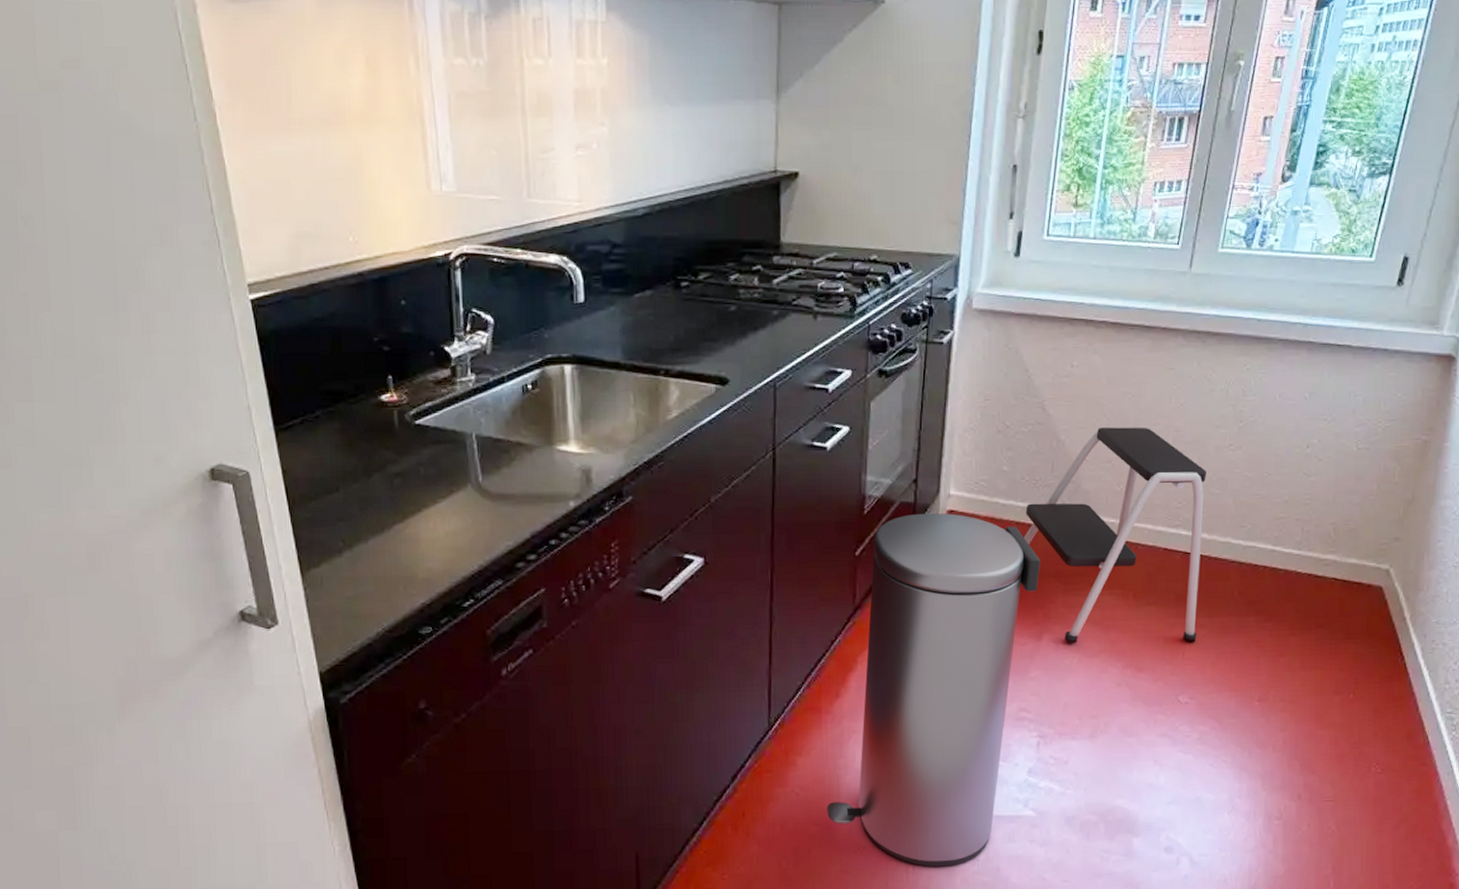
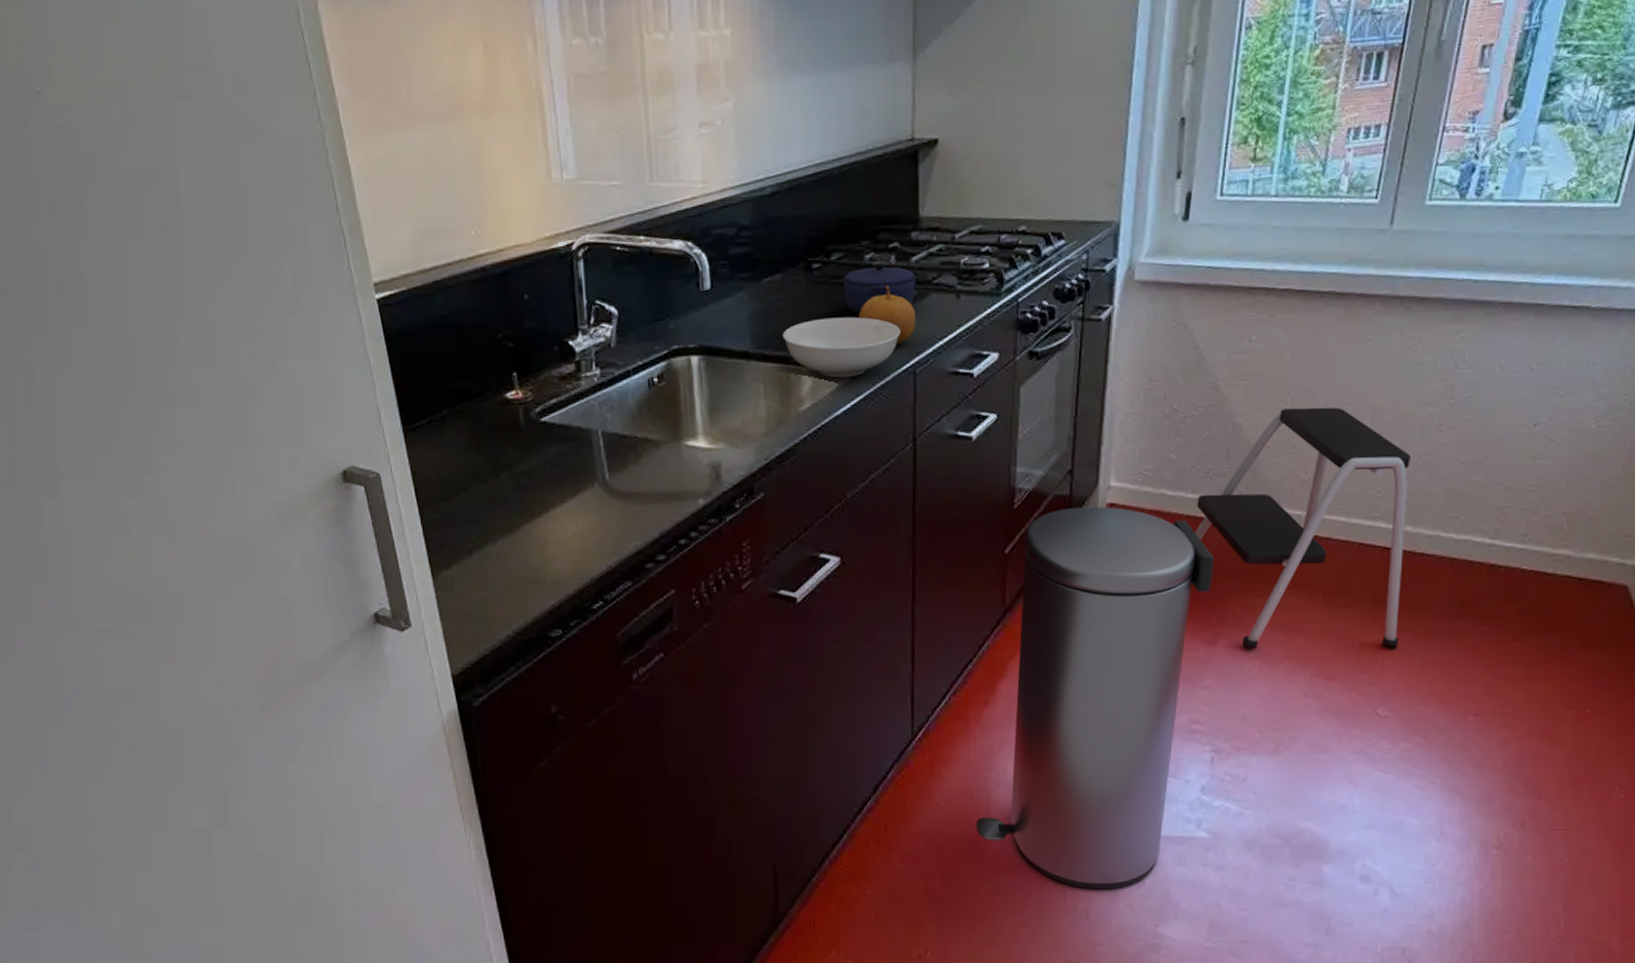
bowl: none [652,332,762,389] -> present [783,316,900,377]
cooking pot: none [709,281,778,331] -> present [843,260,917,315]
fruit: none [723,305,777,359] -> present [858,286,916,344]

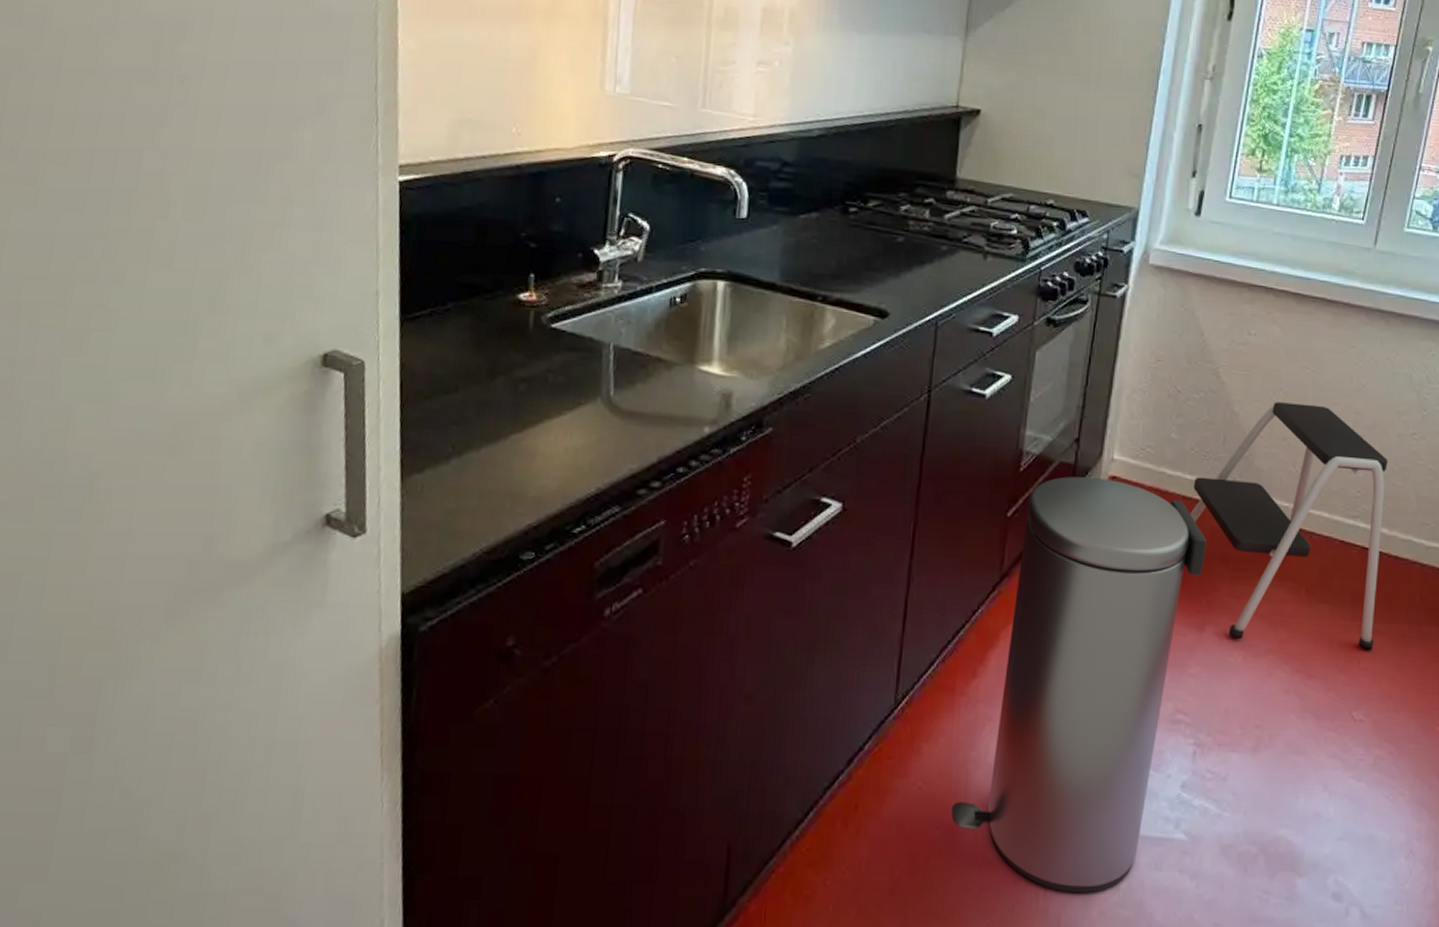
bowl: present [783,316,900,377] -> none [812,260,927,321]
cooking pot: present [843,260,917,315] -> none [877,212,948,262]
fruit: present [858,286,916,344] -> none [888,238,943,295]

